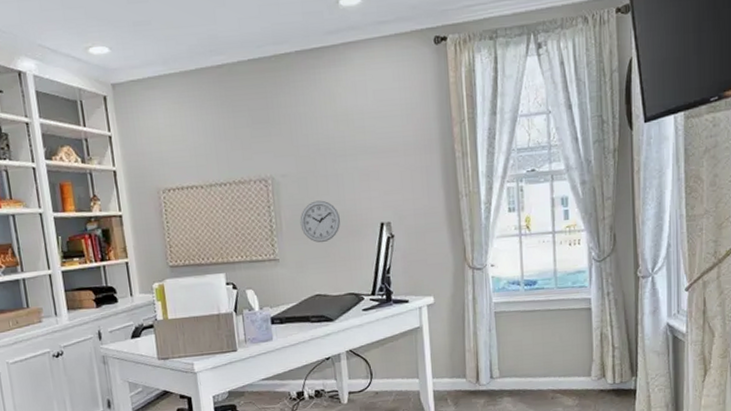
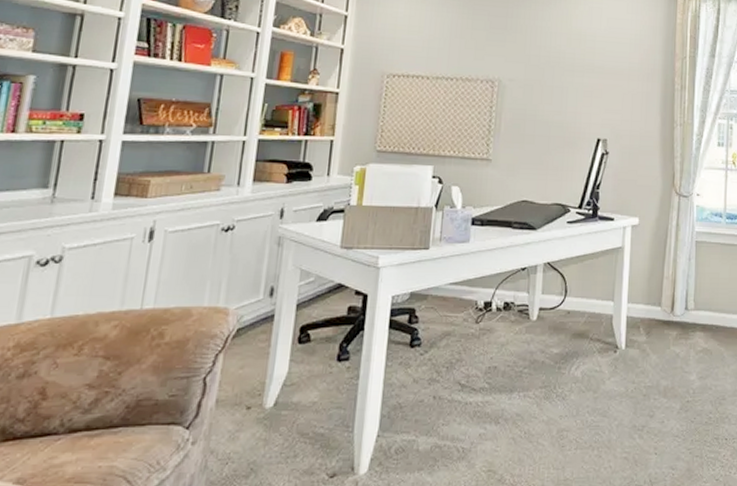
wall clock: present [300,200,340,243] -> none [519,108,559,150]

